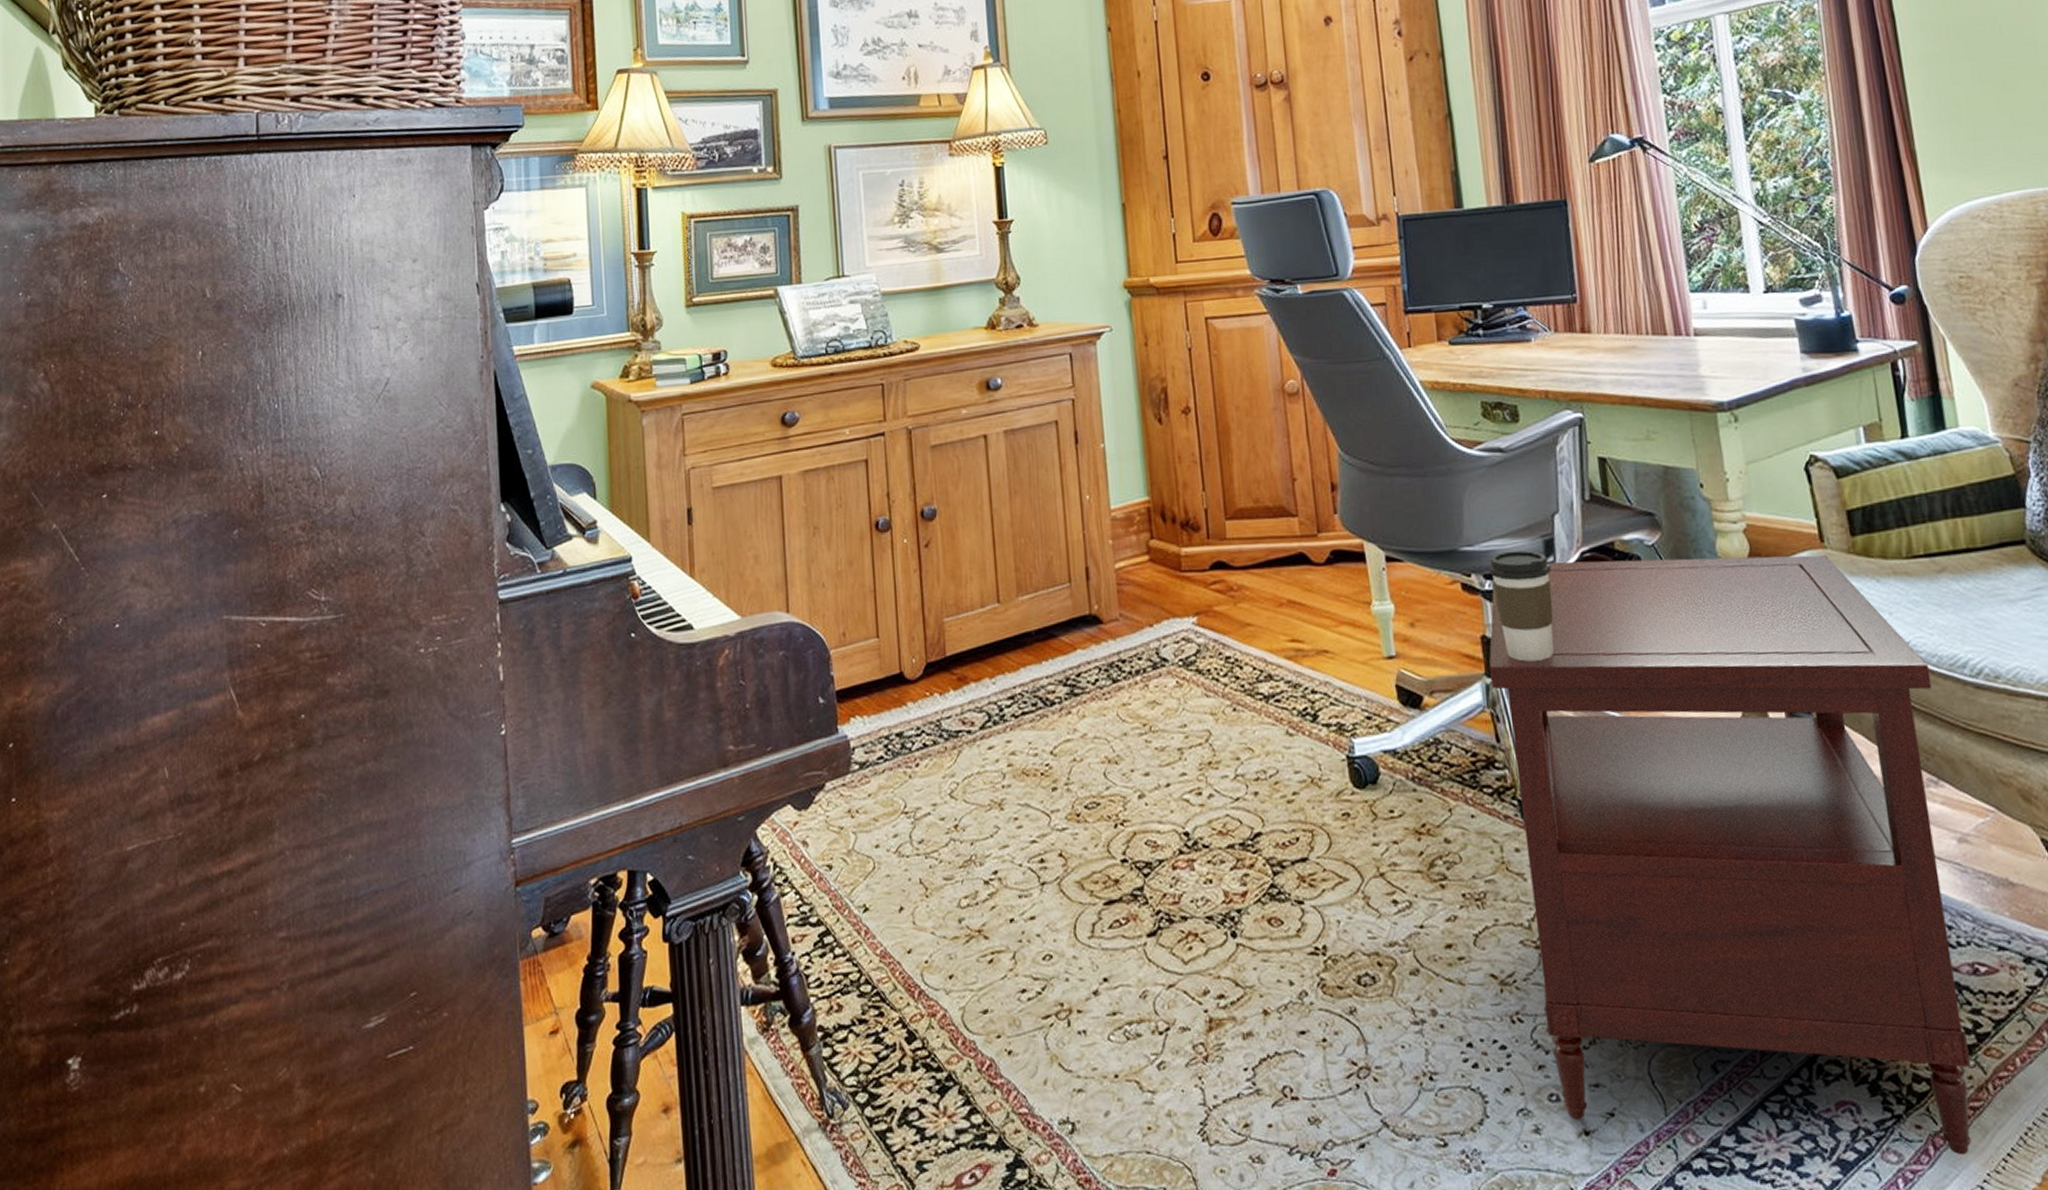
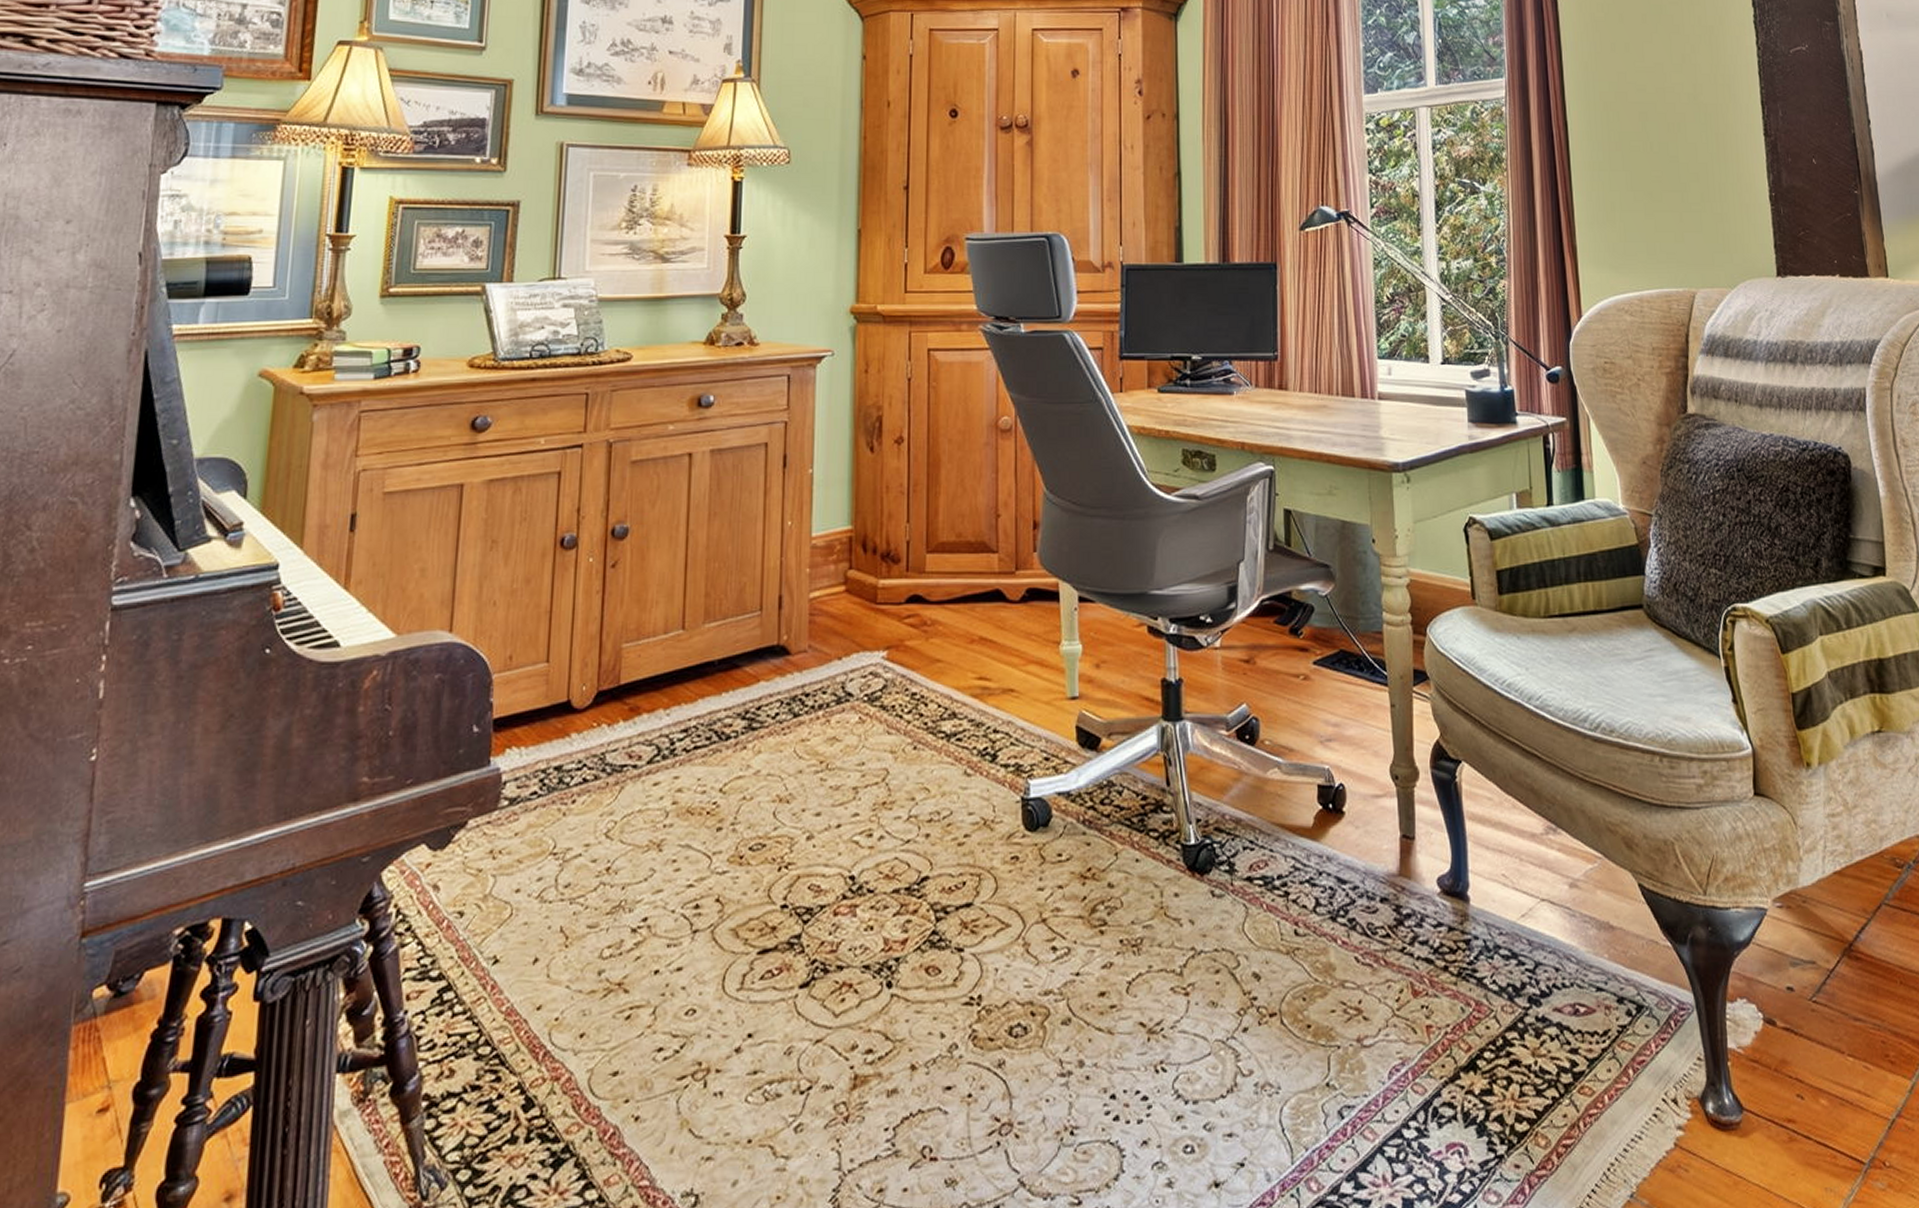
coffee cup: present [1489,550,1554,662] -> none [1175,596,1232,706]
side table: present [1489,555,1972,1156] -> none [1166,608,1567,1194]

